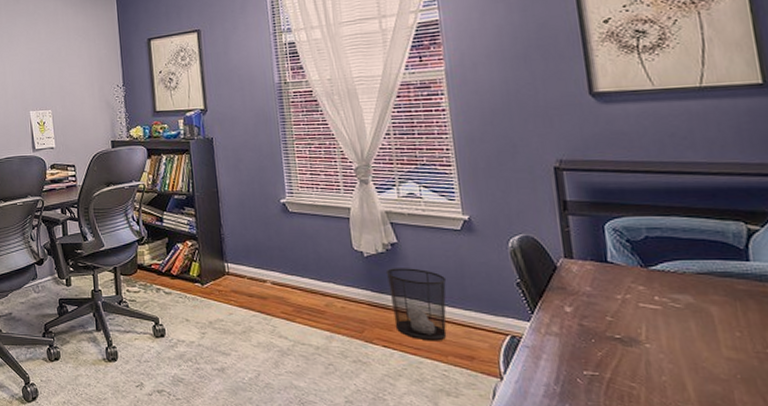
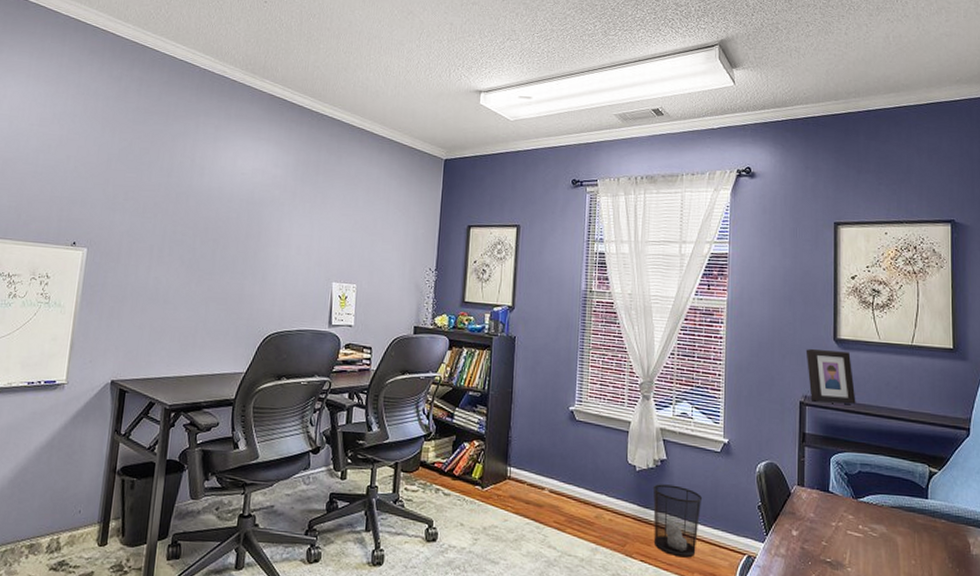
picture frame: none [553,105,631,165] -> present [805,348,856,405]

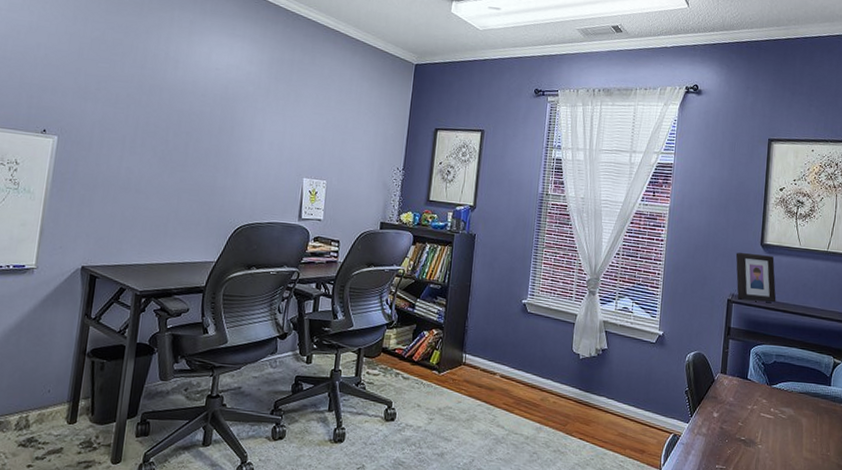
waste bin: present [652,484,703,558] -> none [592,370,638,436]

